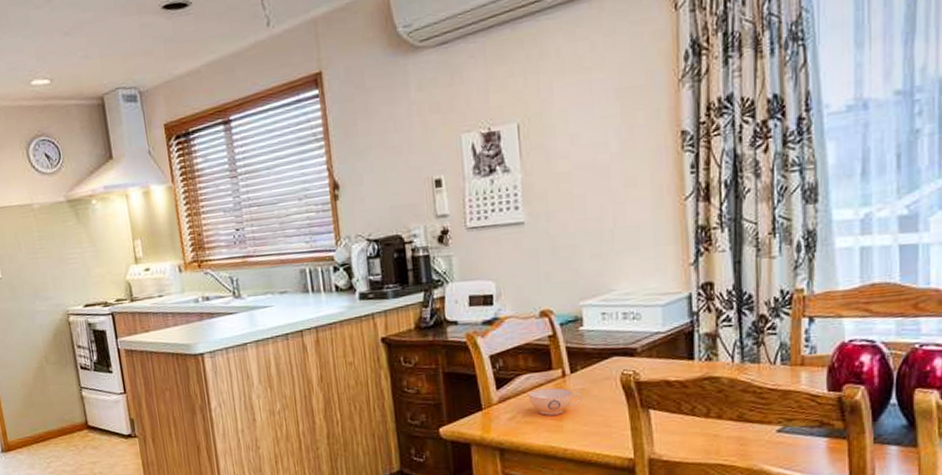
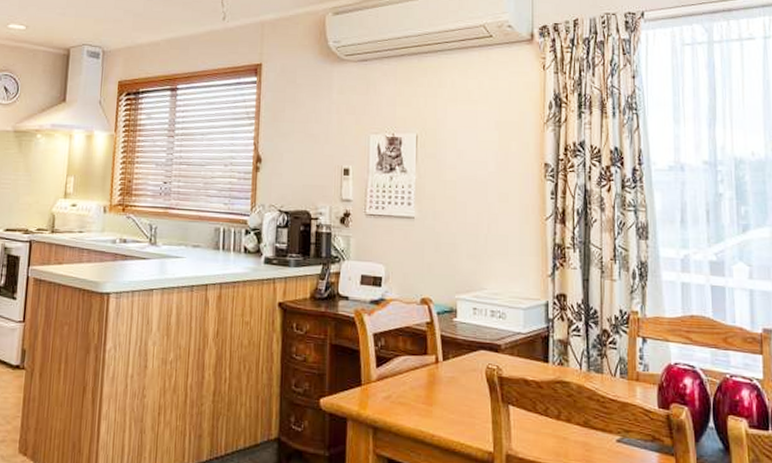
teacup: present [528,387,583,415] -> none [404,372,452,399]

